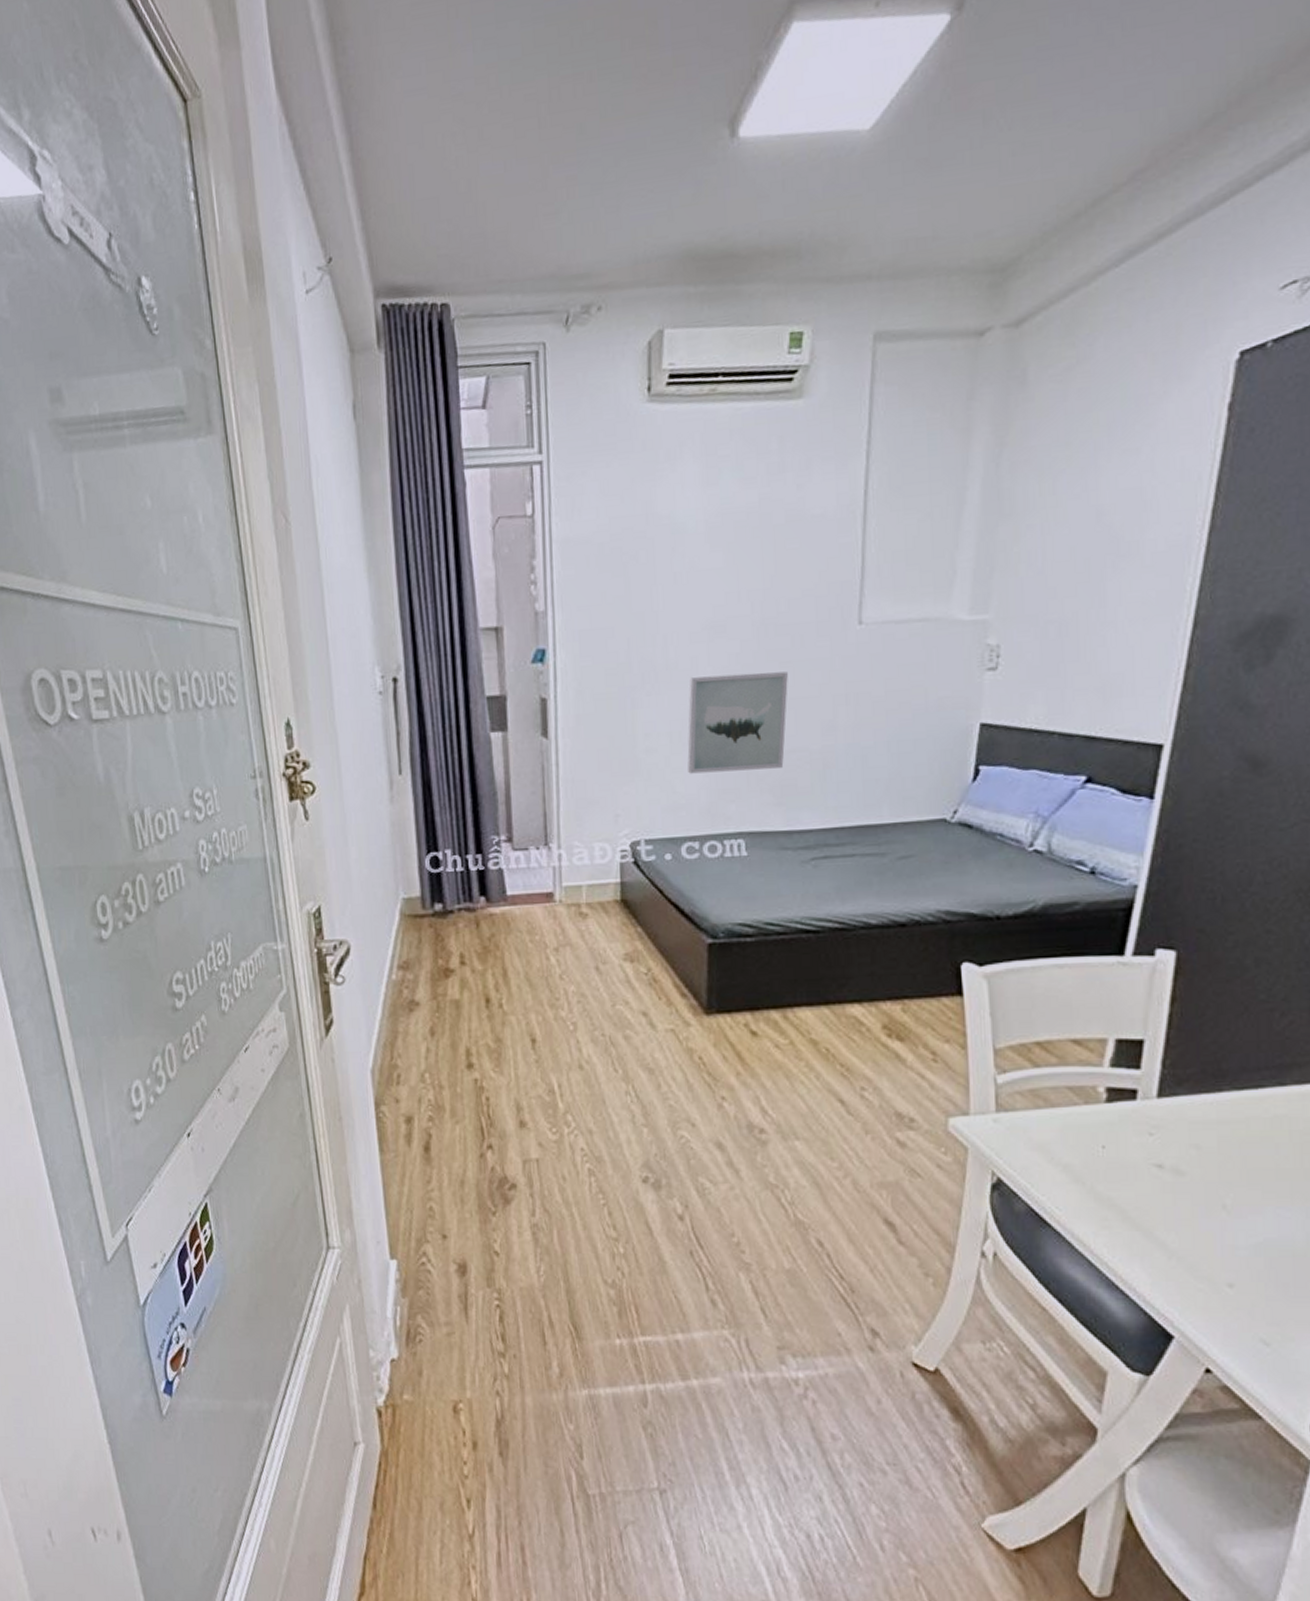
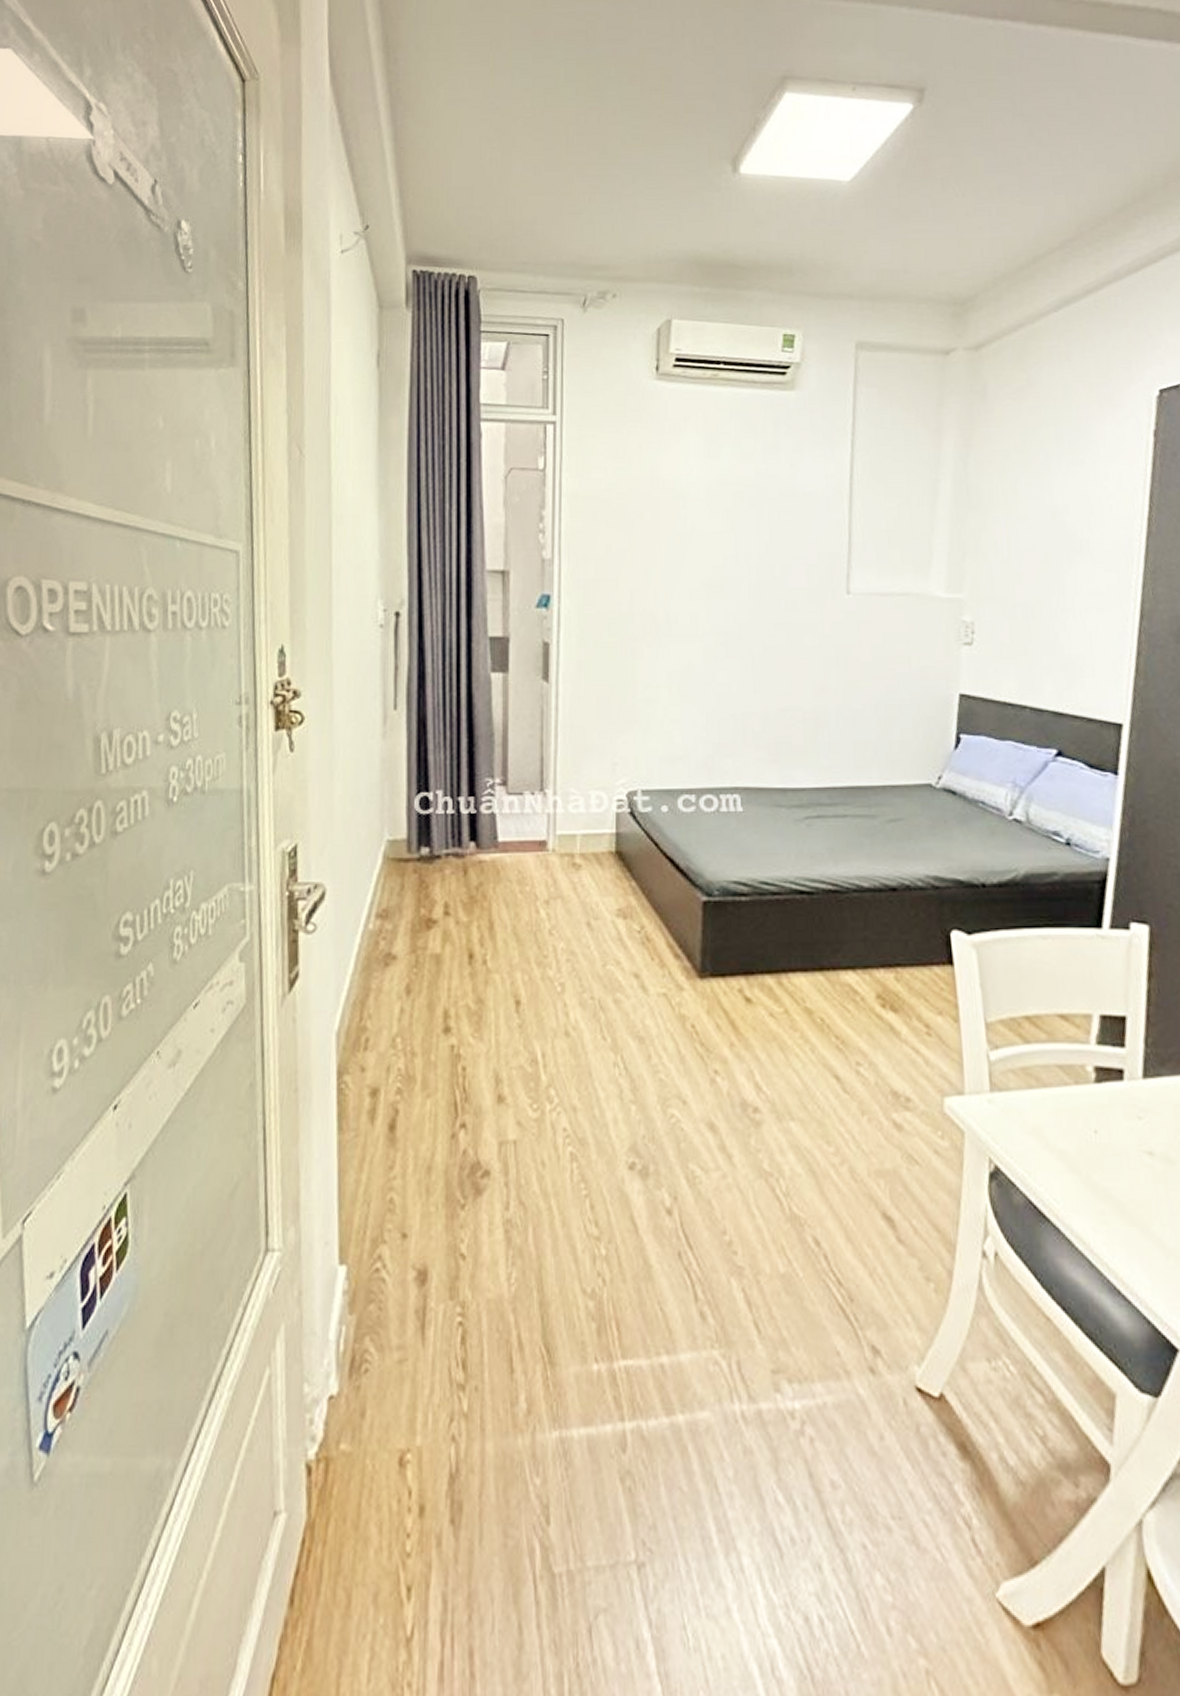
wall art: present [687,671,788,774] -> none [685,631,782,726]

